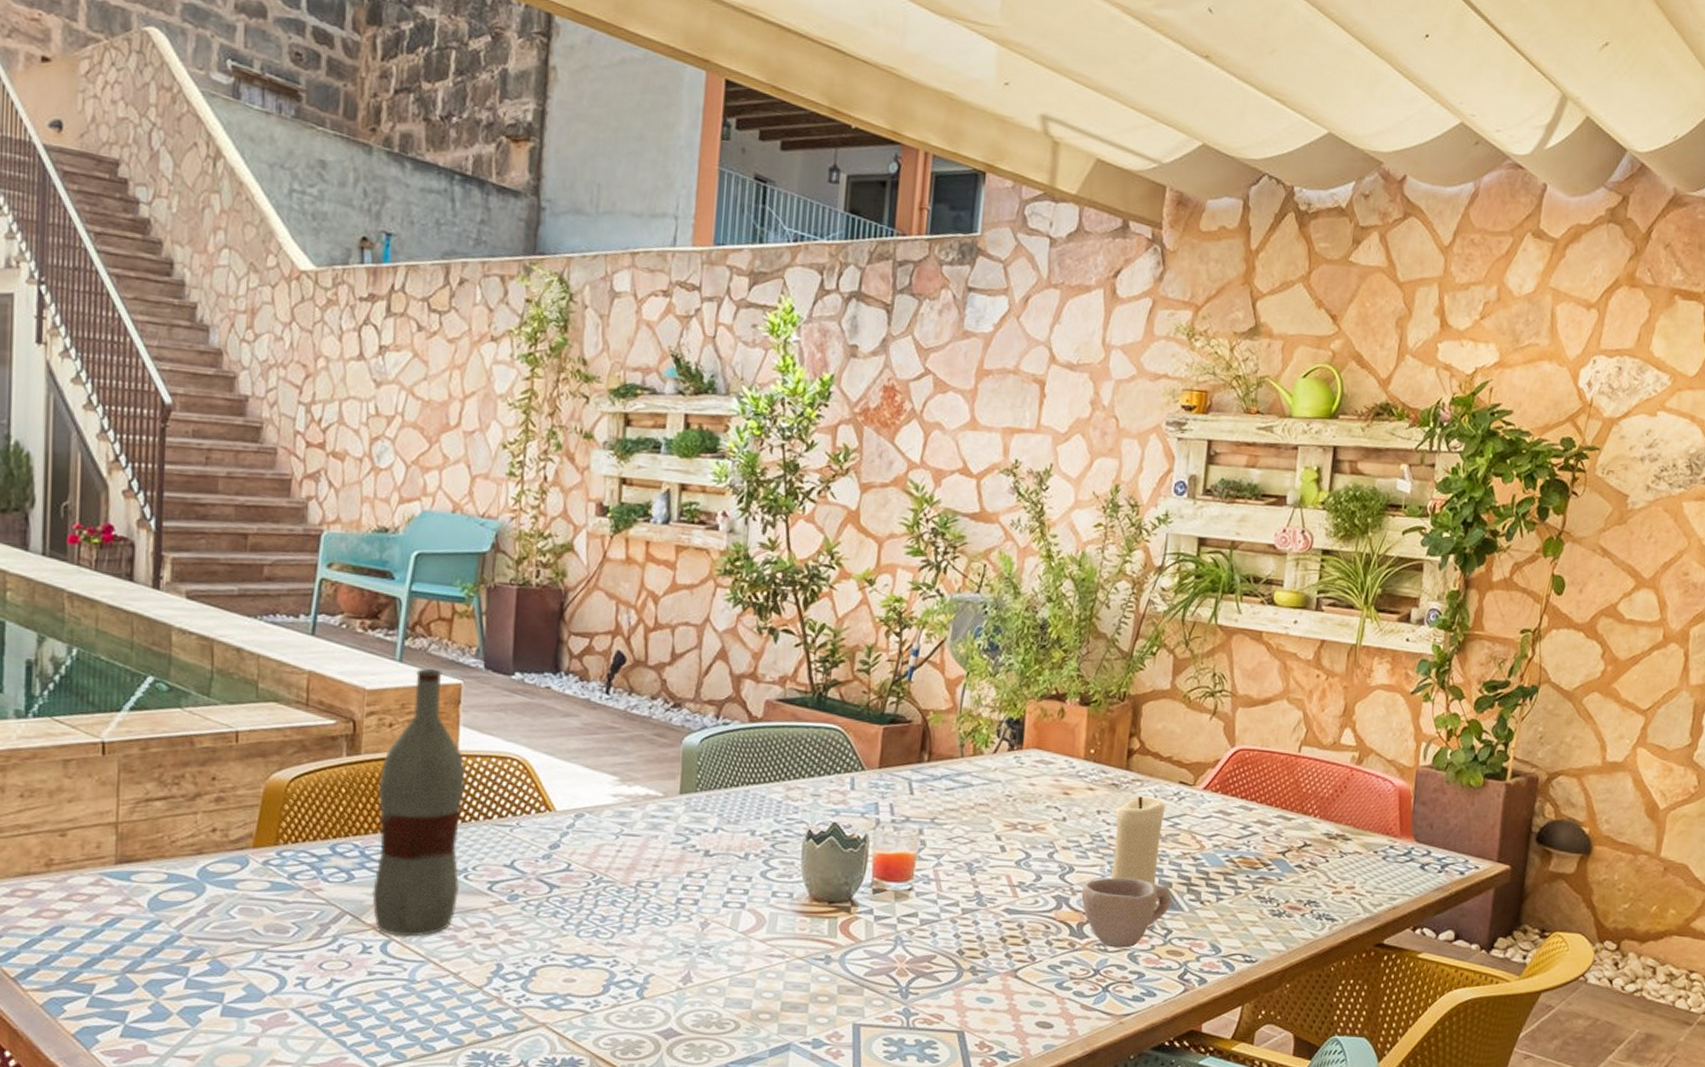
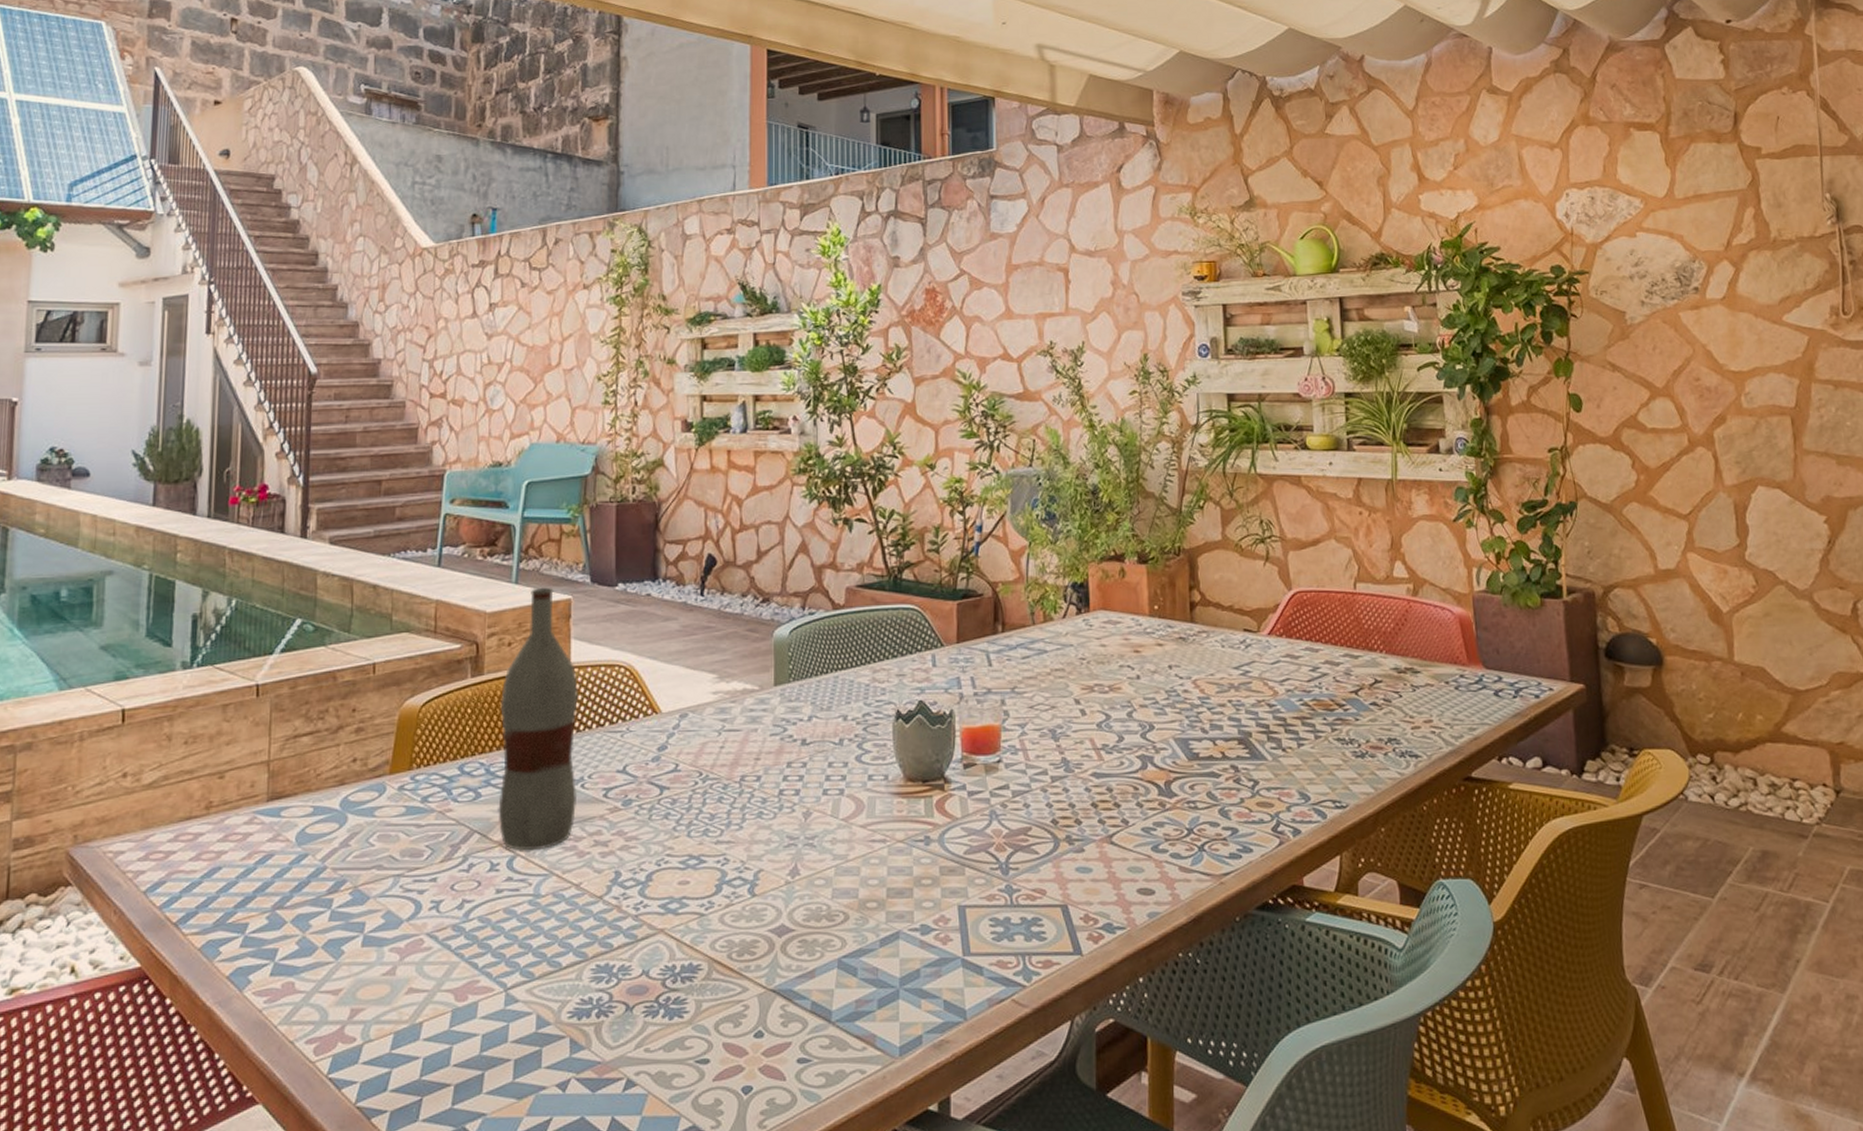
cup: present [1081,877,1171,948] -> none [1164,731,1253,804]
candle: present [1110,796,1166,885] -> none [1186,647,1235,736]

